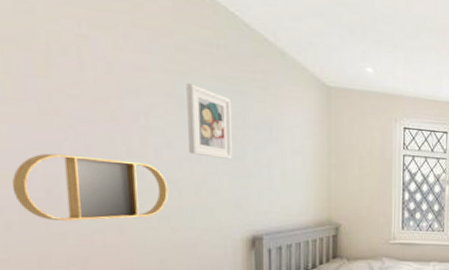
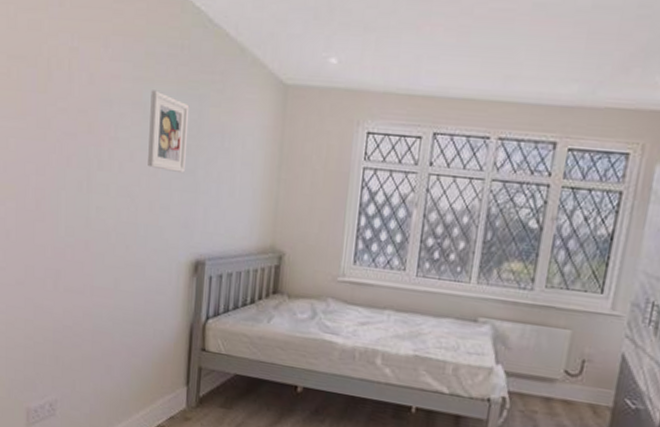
home mirror: present [11,153,169,221] -> none [13,166,127,234]

